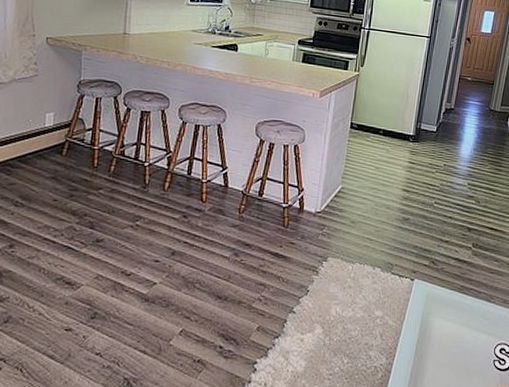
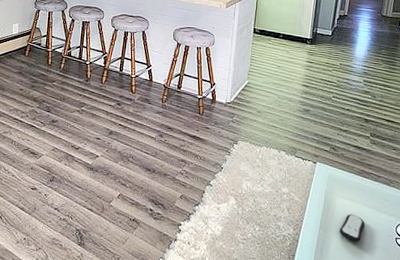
remote control: none [436,336,462,369] -> present [339,214,365,243]

